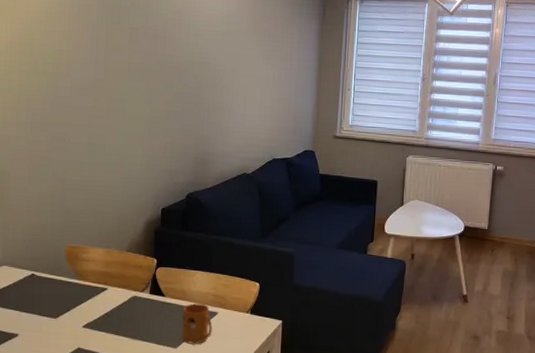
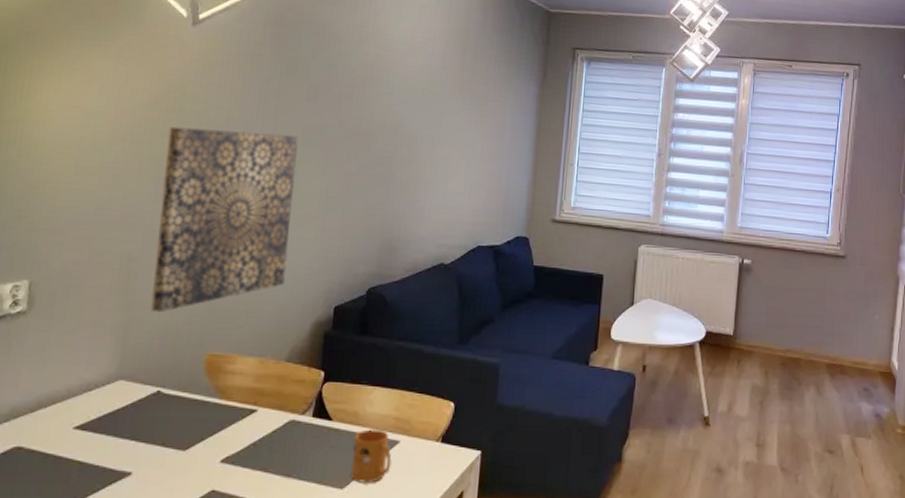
wall art: none [20,67,125,215] -> present [150,126,299,313]

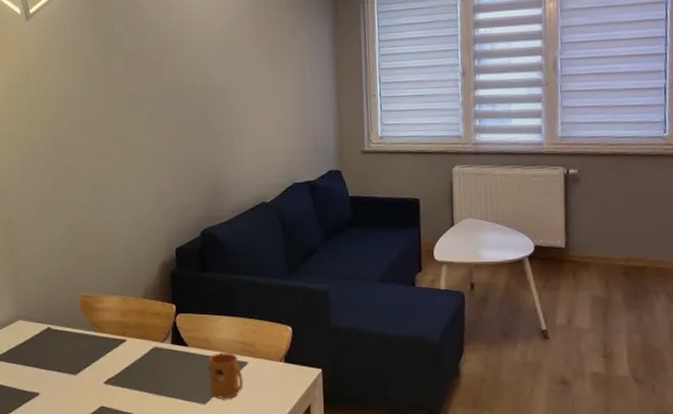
wall art: present [150,126,299,313] -> none [22,102,132,264]

